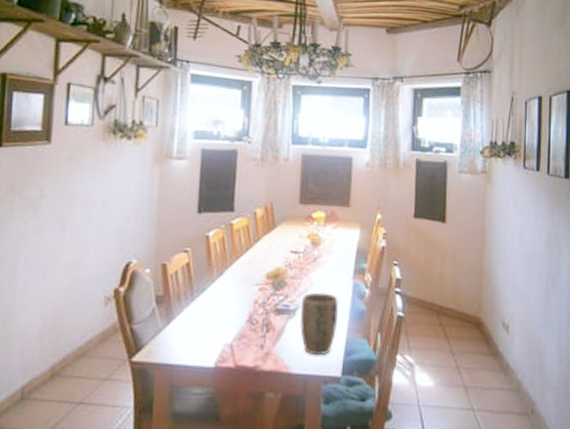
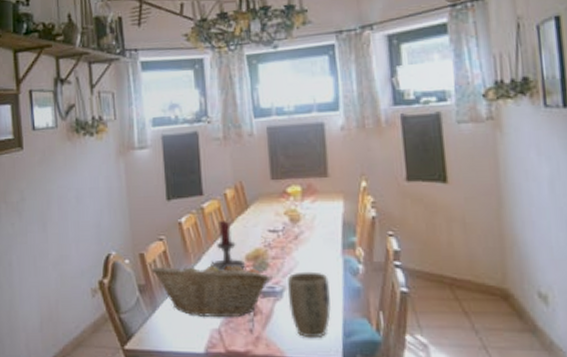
fruit basket: none [171,276,287,334] -> present [151,261,271,318]
candle holder: none [232,238,266,287] -> present [211,221,246,271]

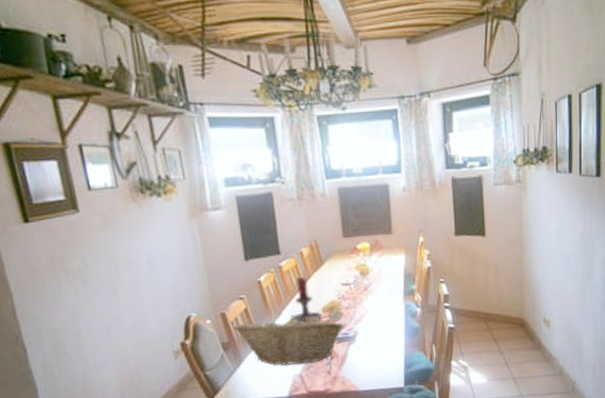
plant pot: present [287,271,331,339] -> none [359,317,395,373]

